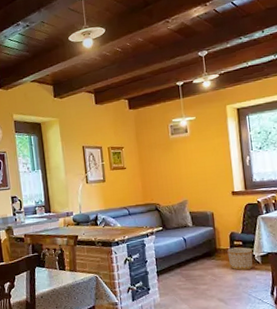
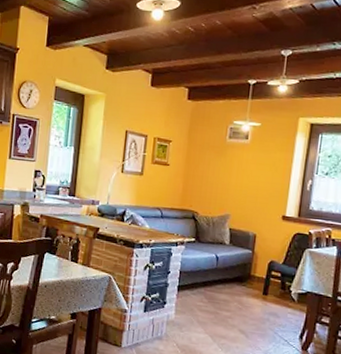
planter: present [227,247,253,271] -> none [261,277,290,306]

